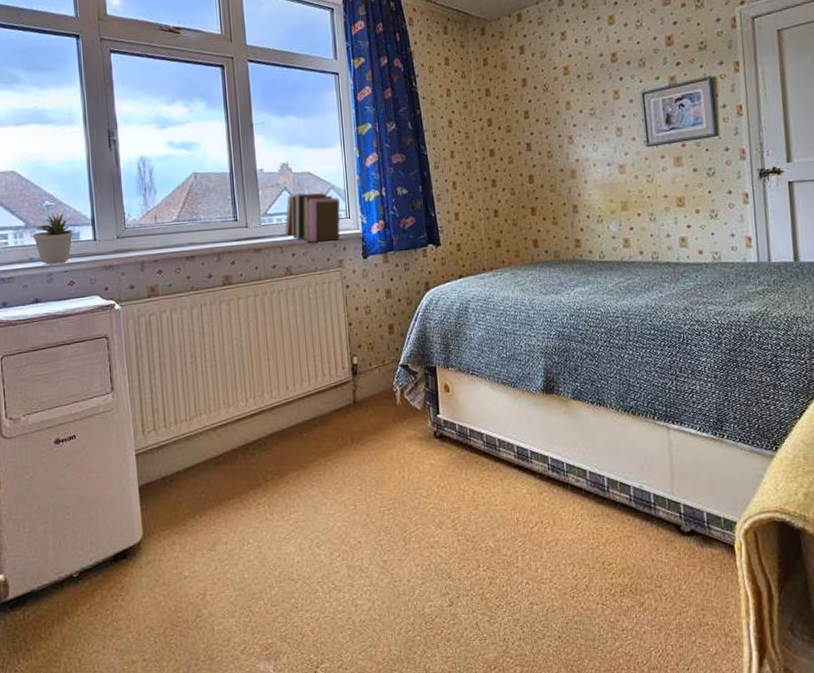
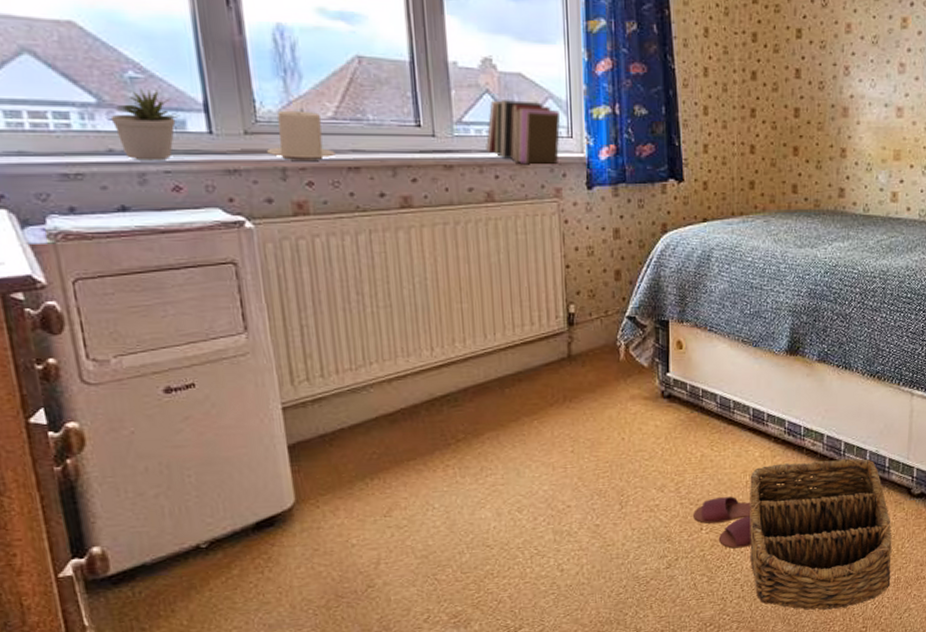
candle: none [132,217,178,255] -> present [267,110,336,160]
slippers: none [470,534,527,587] -> present [693,497,751,549]
basket: none [520,494,673,656] -> present [750,458,892,610]

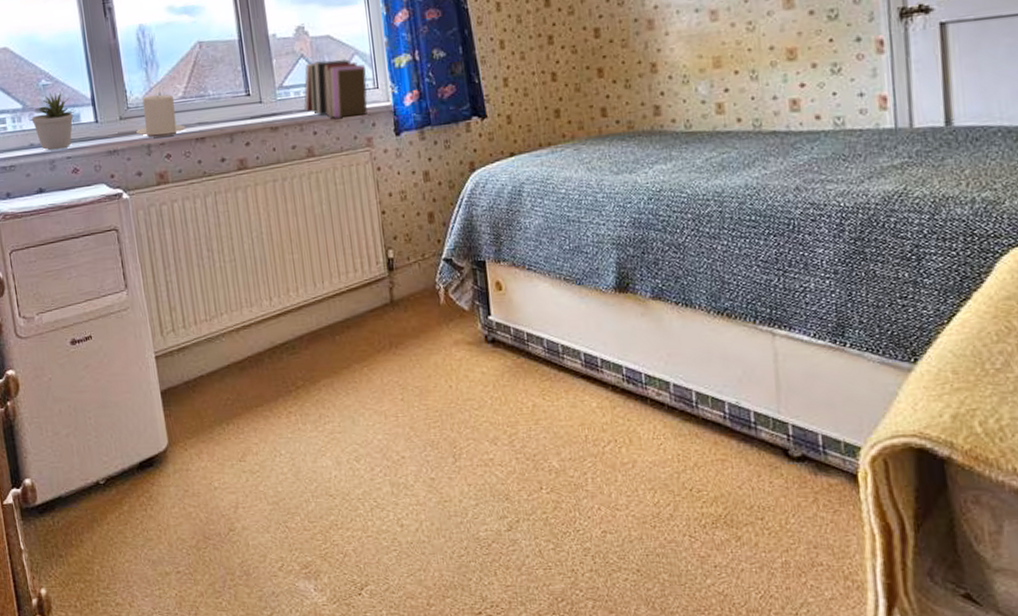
slippers: present [693,497,751,549] -> none [531,453,599,513]
basket: present [750,458,892,610] -> none [589,411,777,594]

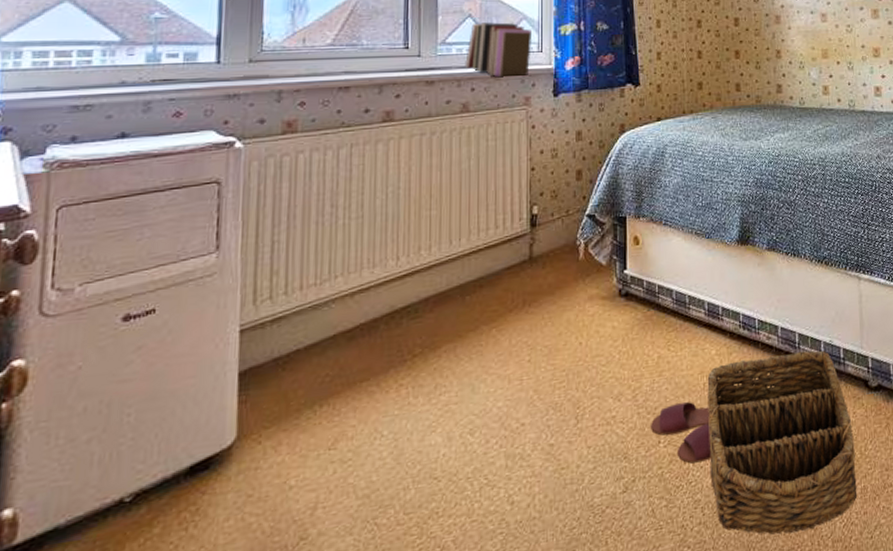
potted plant: present [31,92,76,151] -> none [129,27,194,90]
candle: present [136,94,186,138] -> none [267,39,329,84]
slippers: none [531,453,599,513] -> present [651,402,711,463]
basket: none [589,411,777,594] -> present [707,350,858,535]

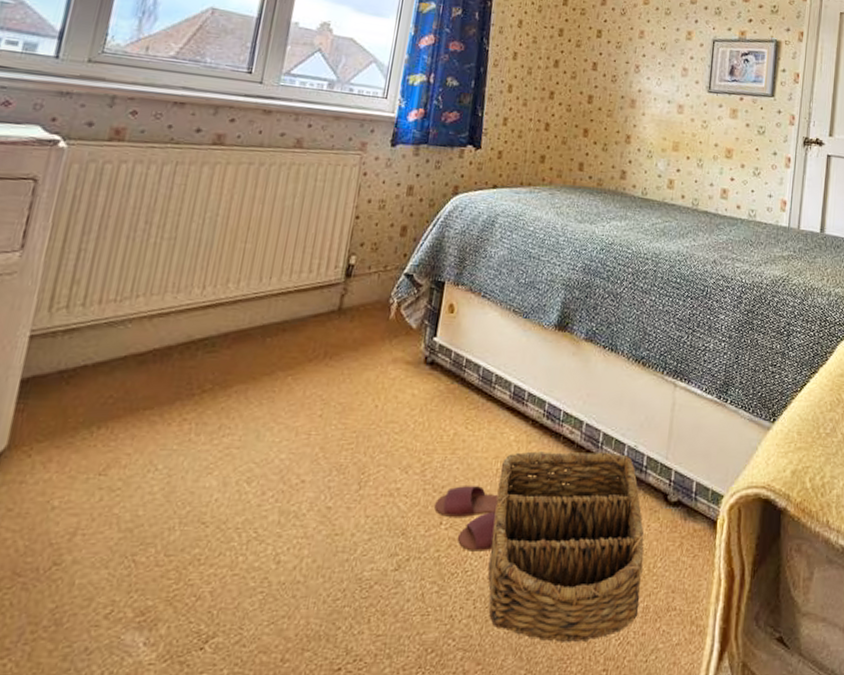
books: present [465,22,531,78] -> none [306,58,380,120]

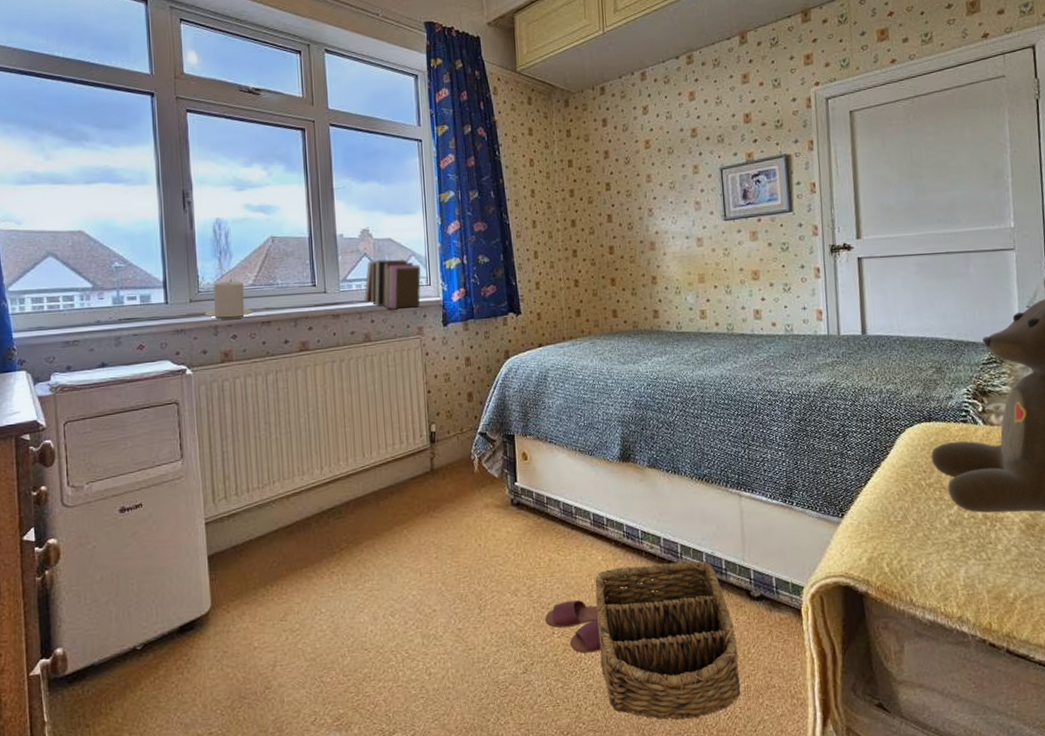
candle: none [103,45,167,93] -> present [205,281,253,320]
books: none [306,58,380,120] -> present [364,259,421,310]

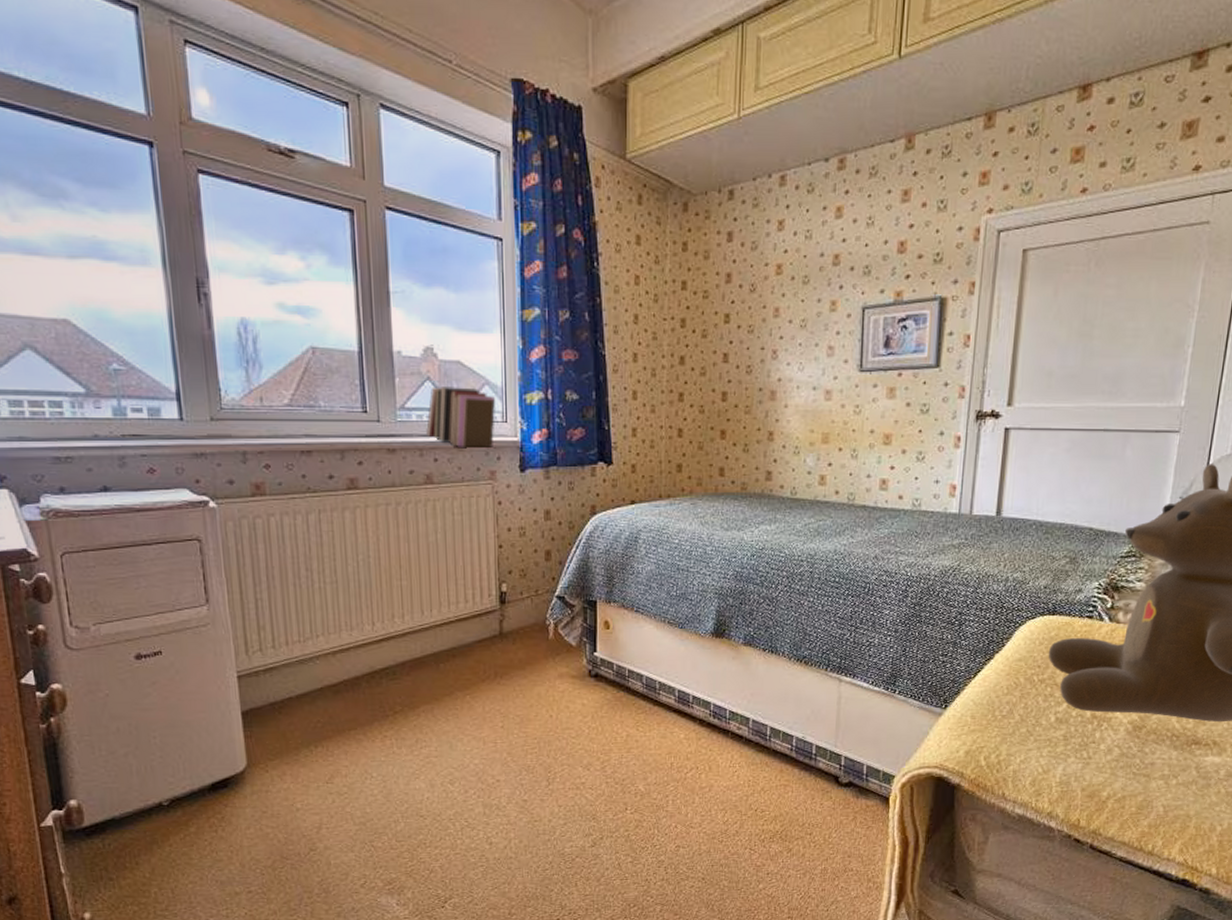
candle: present [205,281,253,320] -> none [230,398,290,445]
slippers: present [545,600,601,653] -> none [619,778,676,830]
basket: present [595,560,741,720] -> none [674,744,819,897]

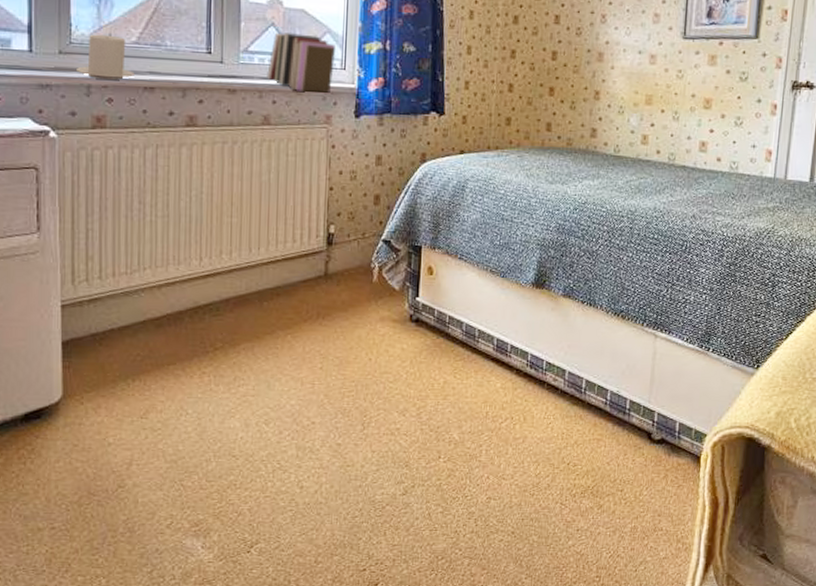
candle: none [230,398,290,445] -> present [77,34,135,80]

